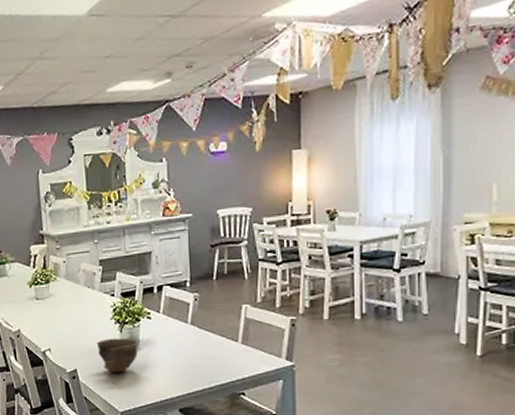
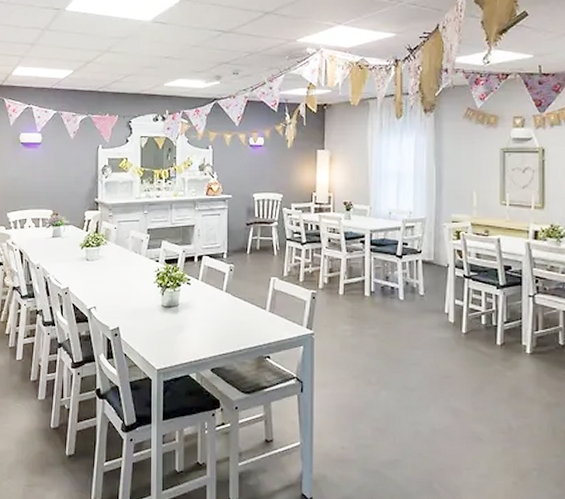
ceramic bowl: present [96,337,140,373] -> none [139,300,179,333]

